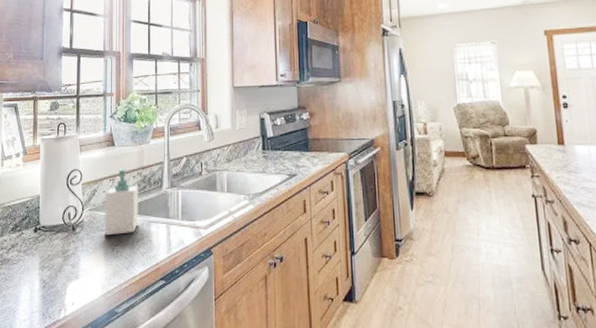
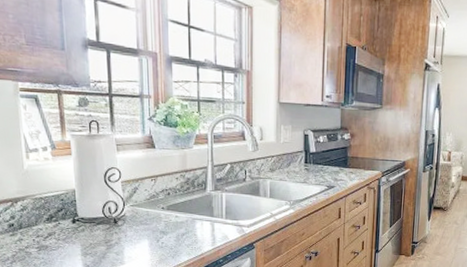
soap bottle: present [104,167,138,236] -> none [147,169,183,229]

